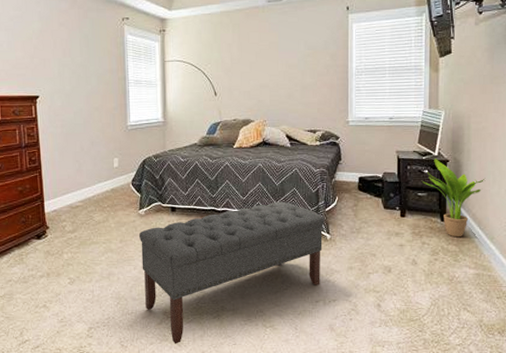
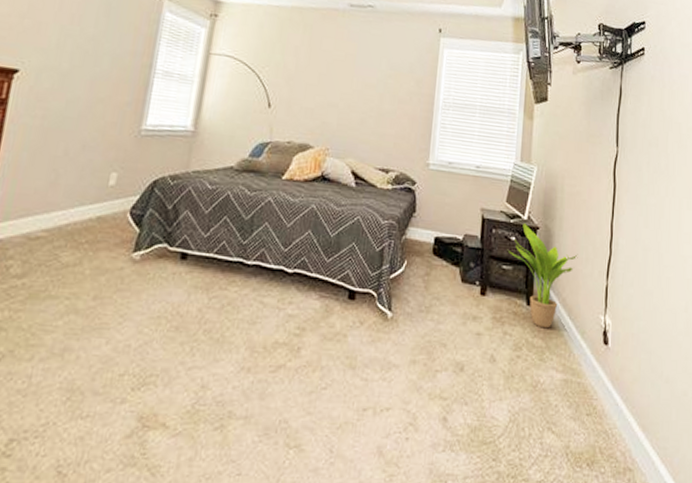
bench: present [138,201,325,344] -> none [111,258,388,472]

